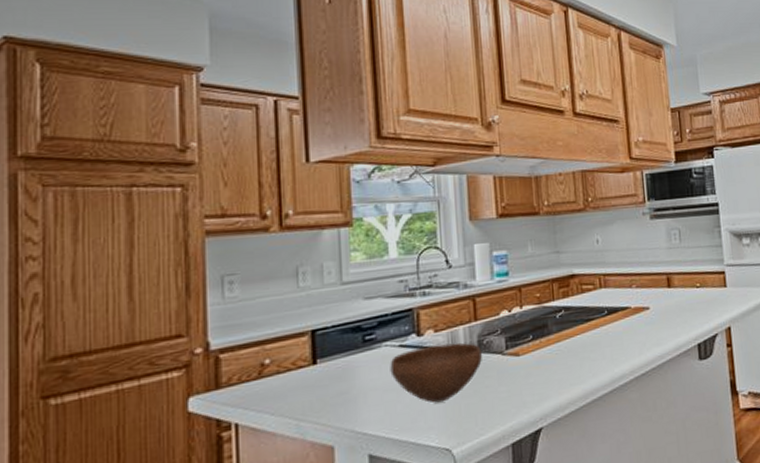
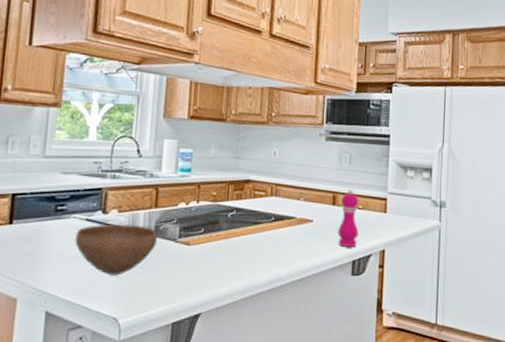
pepper mill: none [675,267,700,331] -> present [337,189,359,247]

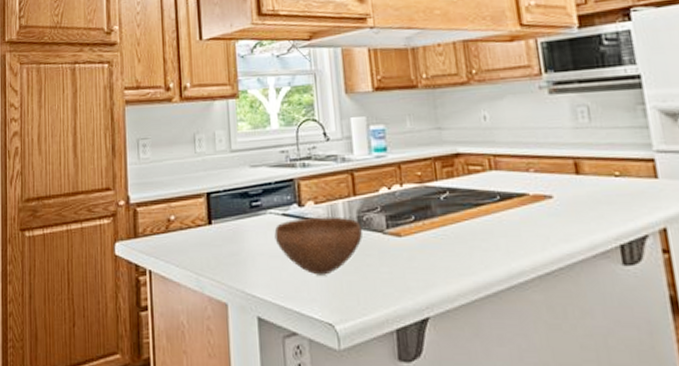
pepper mill: present [337,189,359,247] -> none [585,151,622,227]

